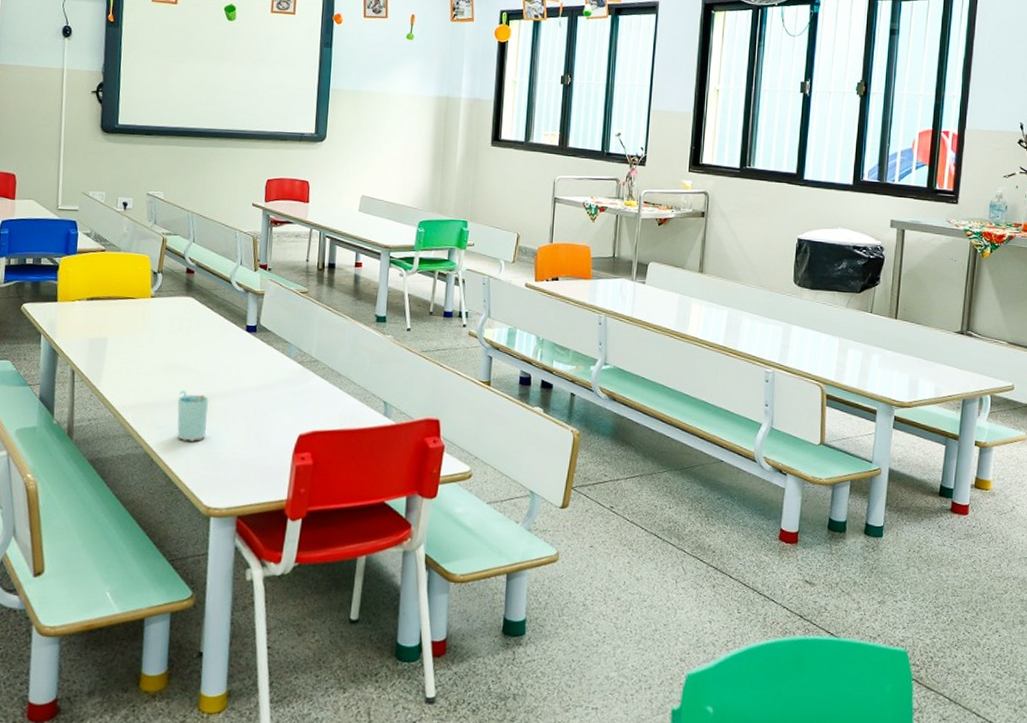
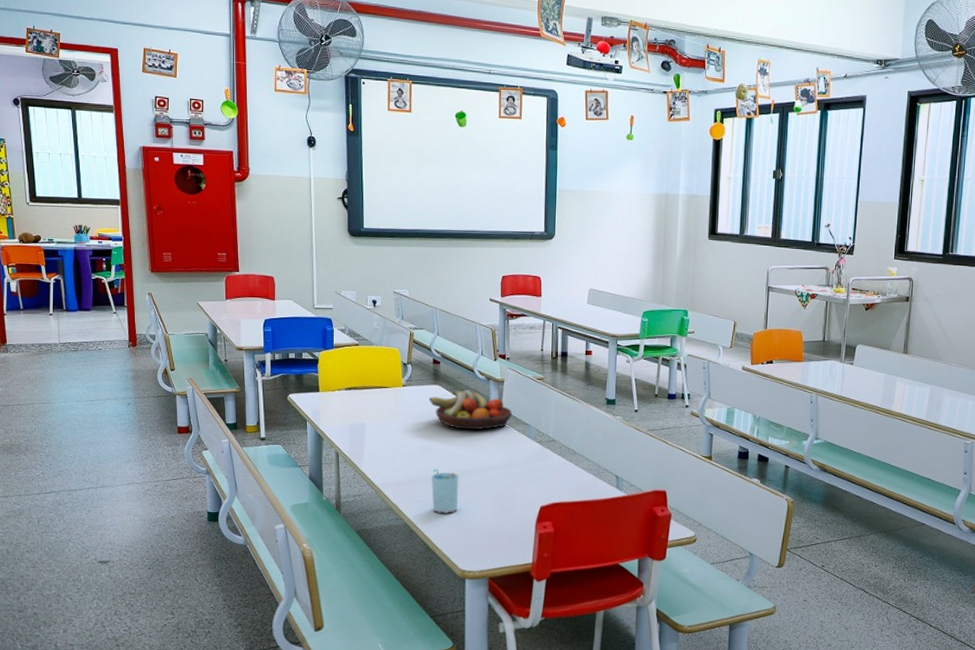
fruit bowl: none [179,302,271,348] -> present [428,389,512,430]

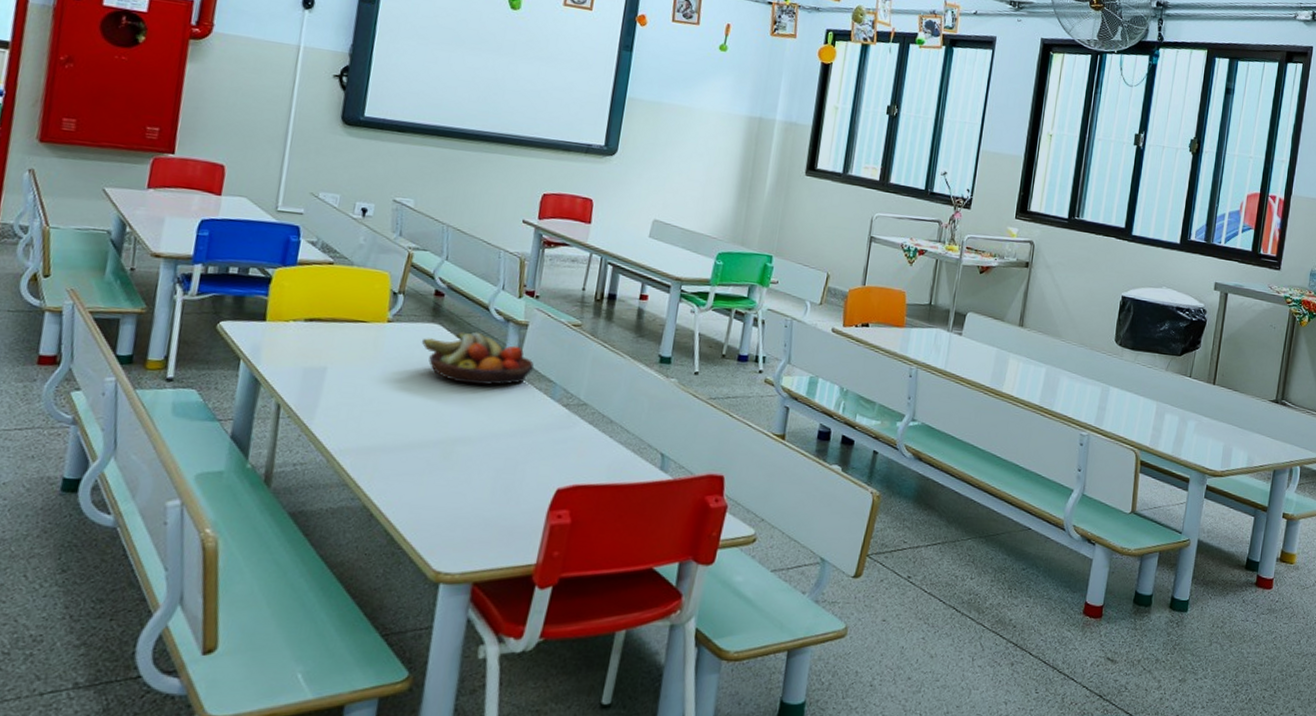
cup: present [431,469,459,513] -> none [406,433,450,494]

